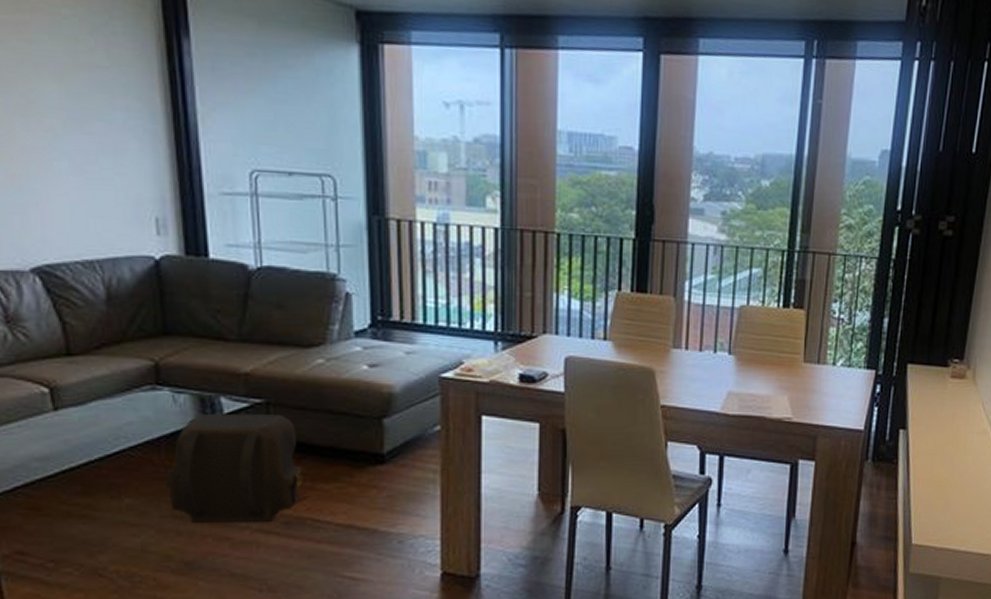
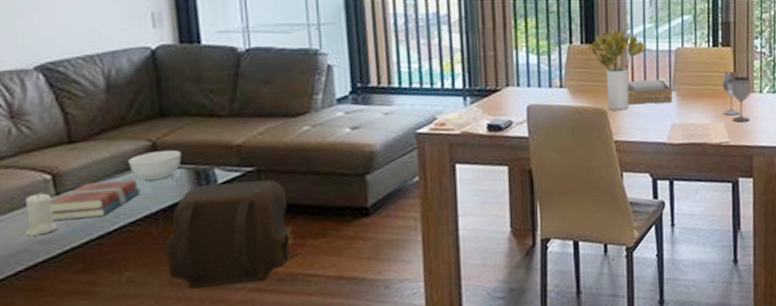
candle: none [21,407,55,452] -> present [24,193,57,237]
books: none [48,400,142,438] -> present [50,179,141,222]
bowl: none [128,372,186,404] -> present [127,149,182,181]
flower bouquet: none [638,276,712,372] -> present [587,28,652,111]
napkin holder: none [679,338,732,367] -> present [627,79,673,105]
wineglass: none [789,338,824,397] -> present [722,71,751,123]

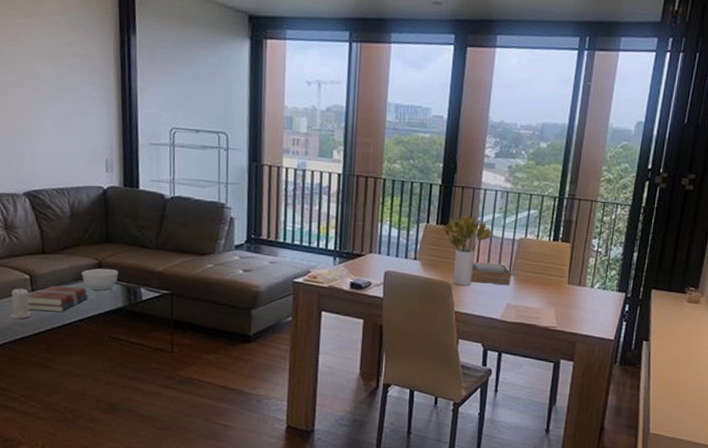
backpack: present [162,180,294,289] -> none [100,299,194,379]
wineglass: present [722,71,751,123] -> none [555,265,584,312]

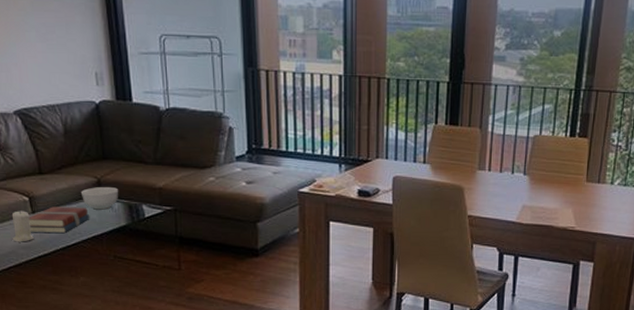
flower bouquet: present [442,214,498,287] -> none [451,112,511,189]
napkin holder: present [470,261,512,285] -> none [483,162,527,185]

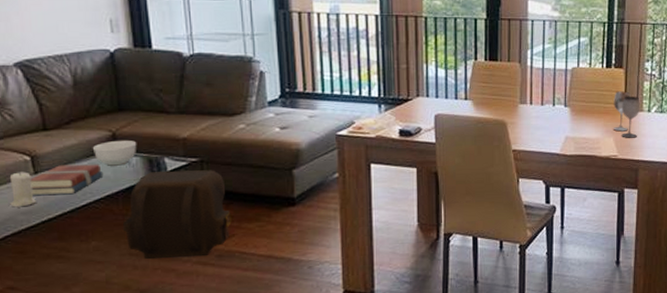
backpack: none [106,217,201,297] -> present [122,170,232,259]
wineglass: none [573,162,603,210] -> present [614,91,640,138]

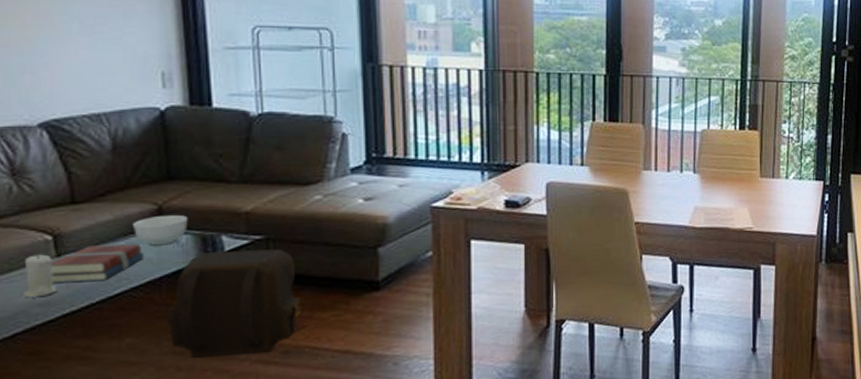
wineglass: present [614,91,640,138] -> none [748,156,777,208]

